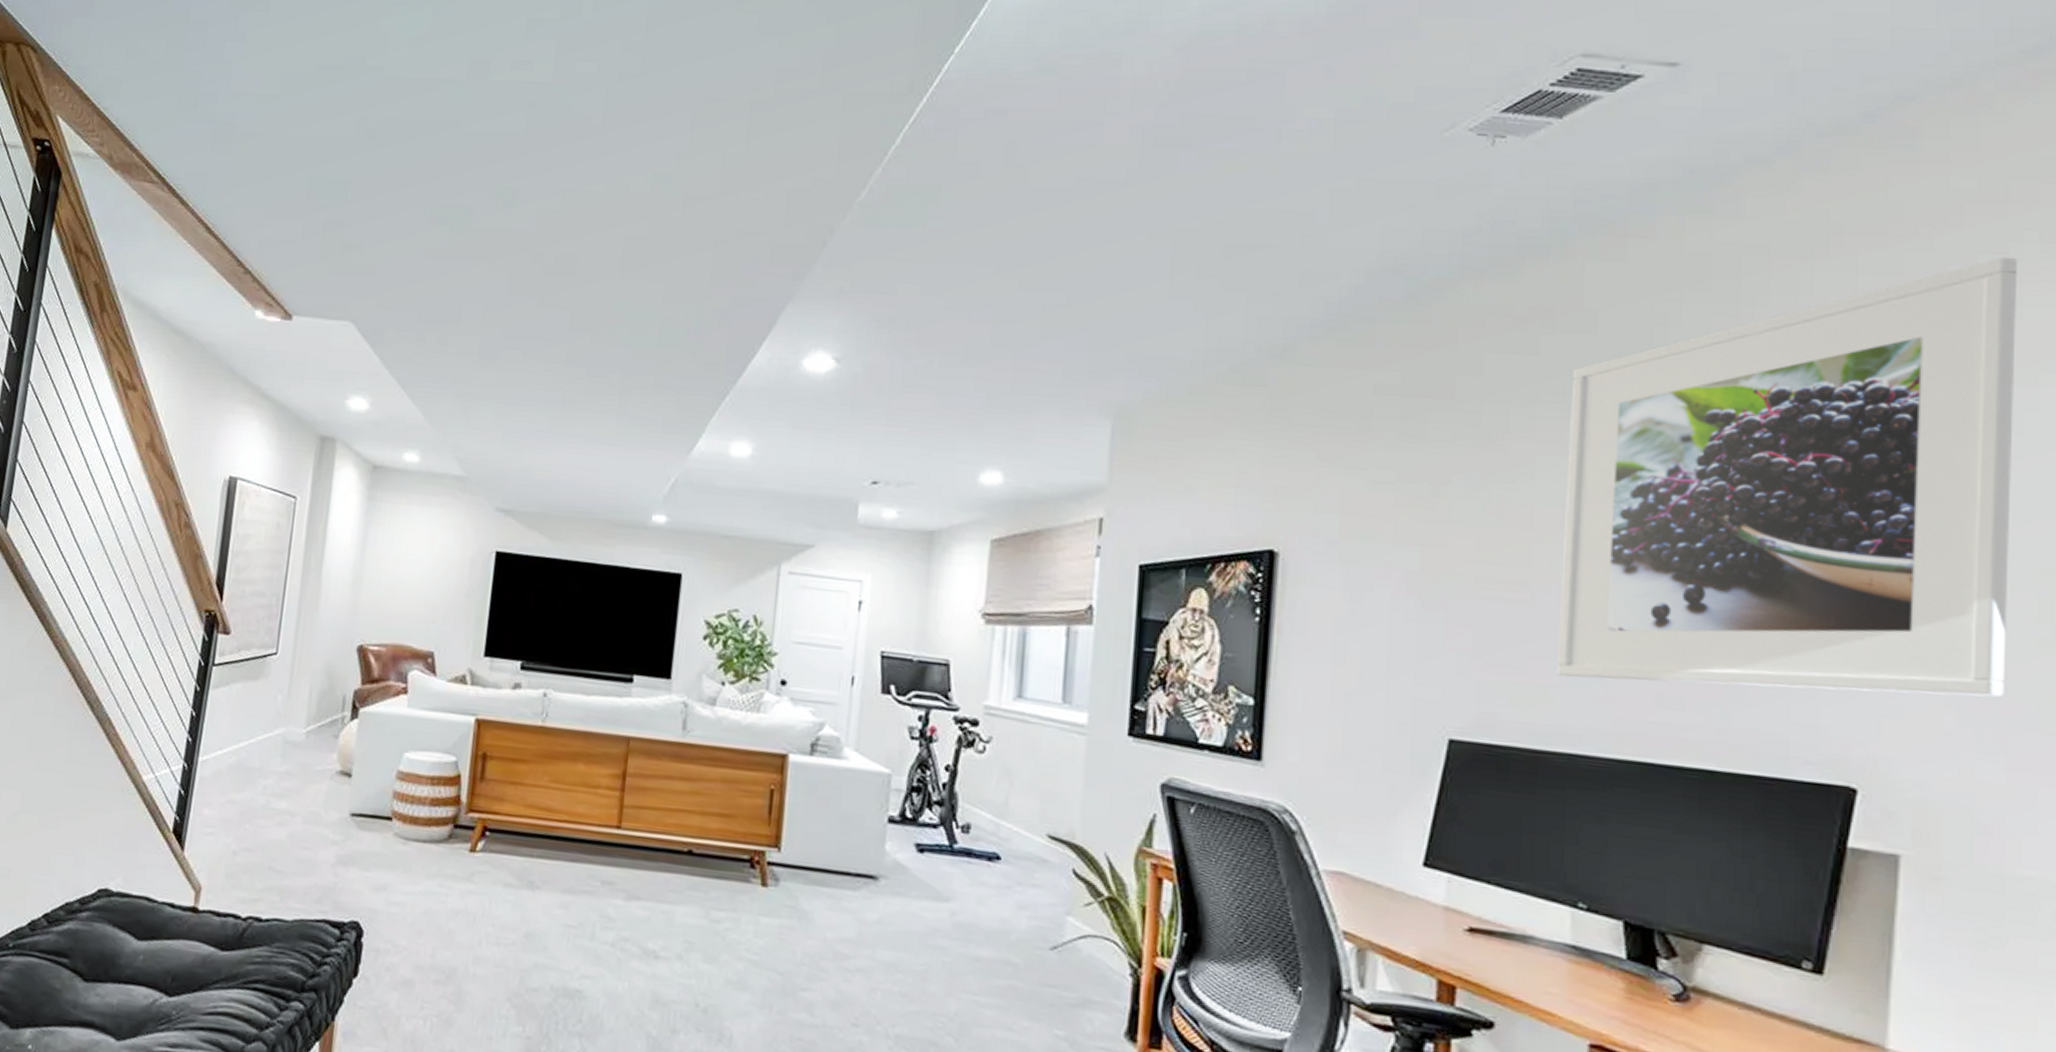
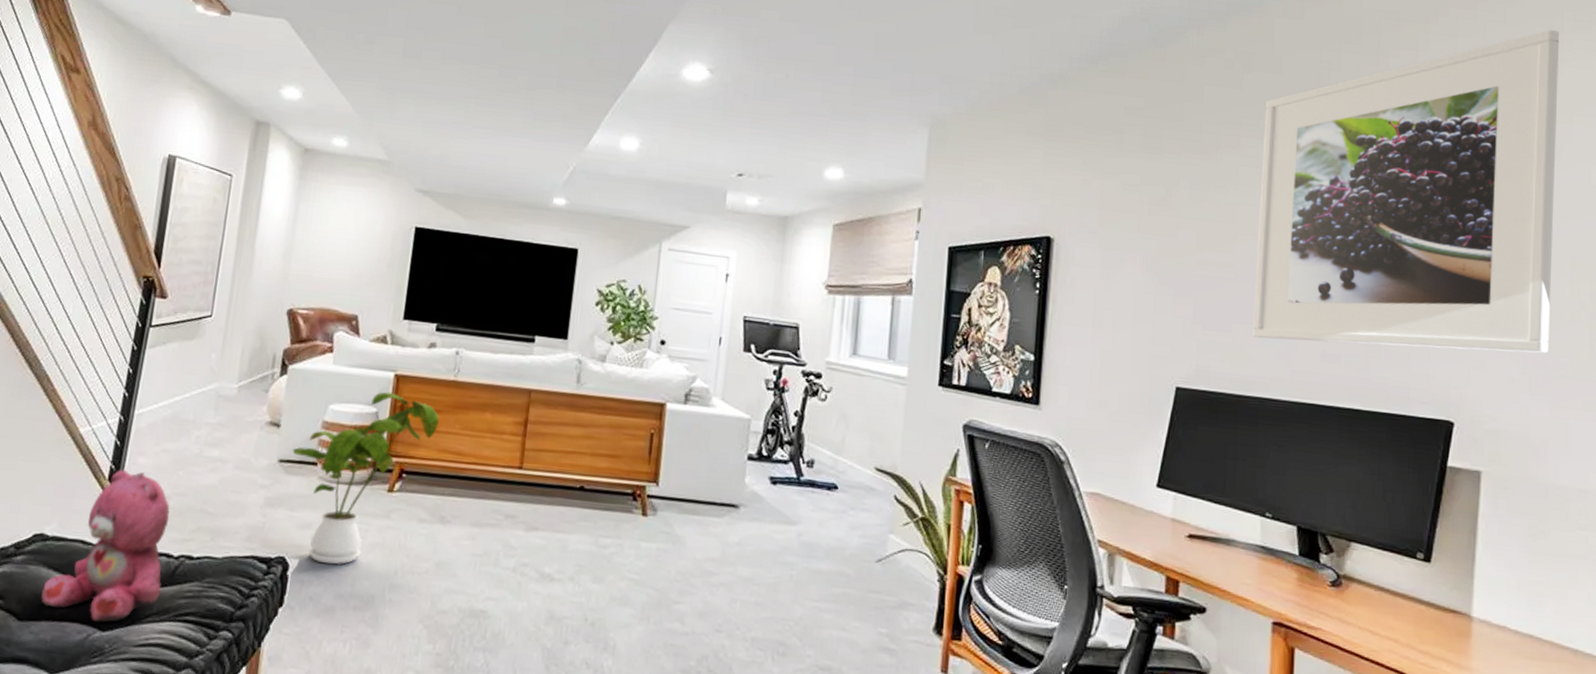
teddy bear: none [107,821,237,987] -> present [41,469,170,623]
house plant: none [365,738,526,933] -> present [292,392,440,565]

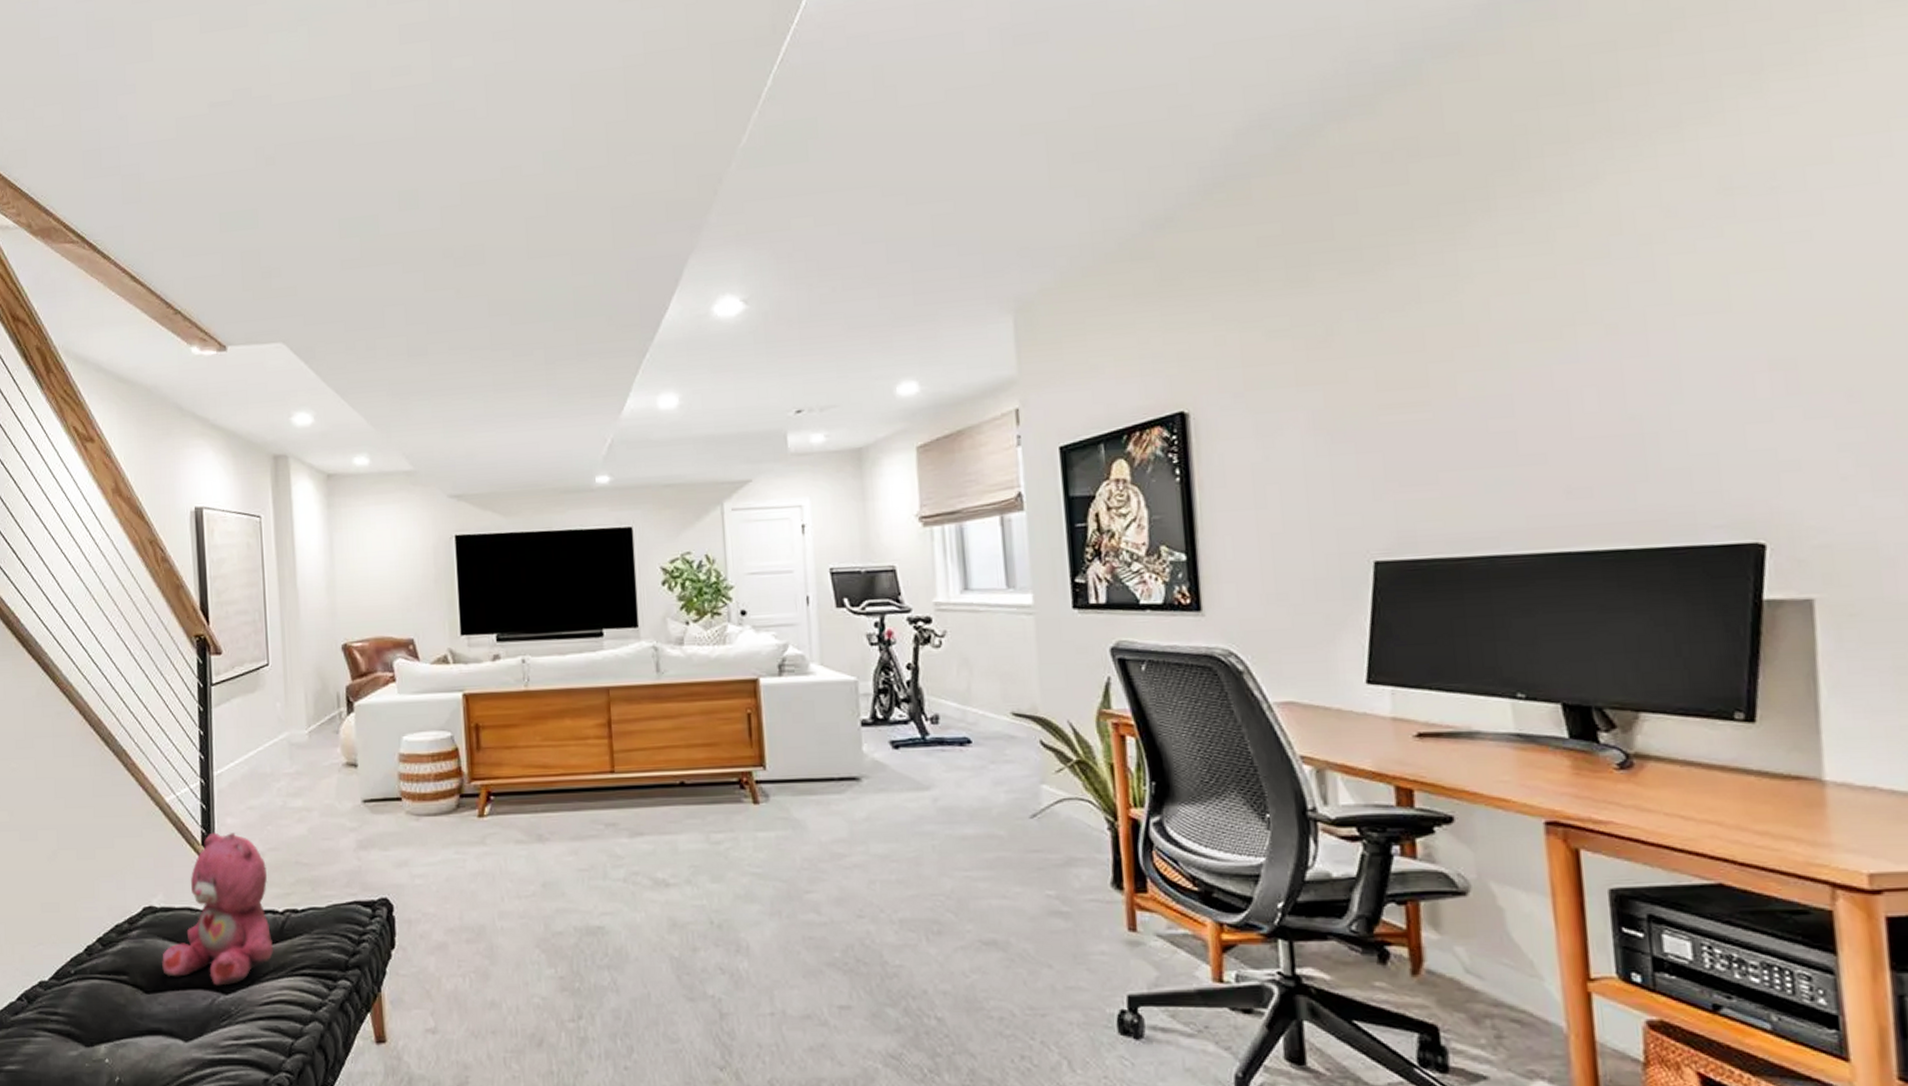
house plant: present [292,392,440,565] -> none [374,713,519,900]
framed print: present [1252,29,1560,353] -> none [1444,12,1894,485]

